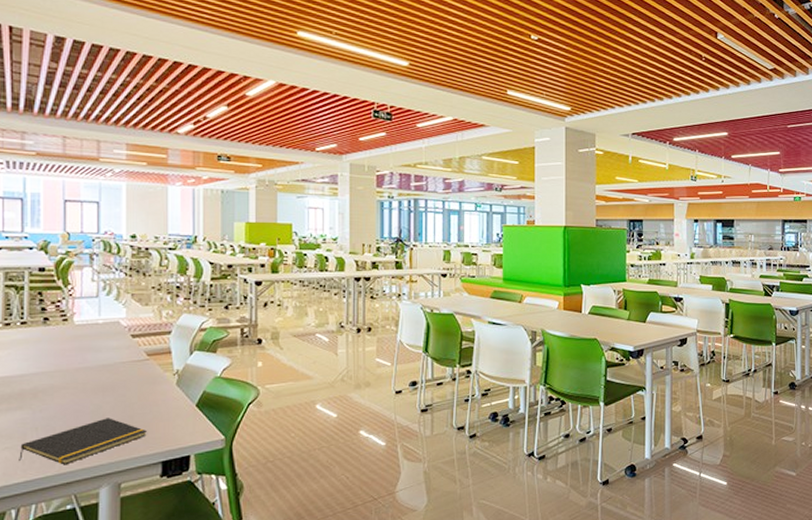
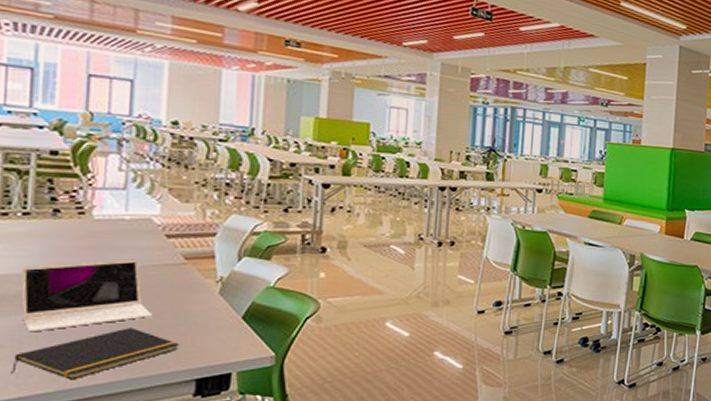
laptop: none [22,358,124,425] -> present [20,259,153,332]

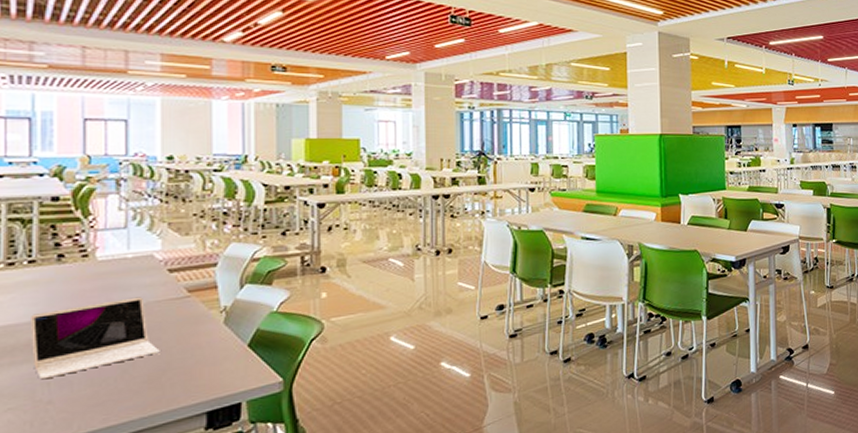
notepad: present [11,328,181,380] -> none [26,365,189,425]

